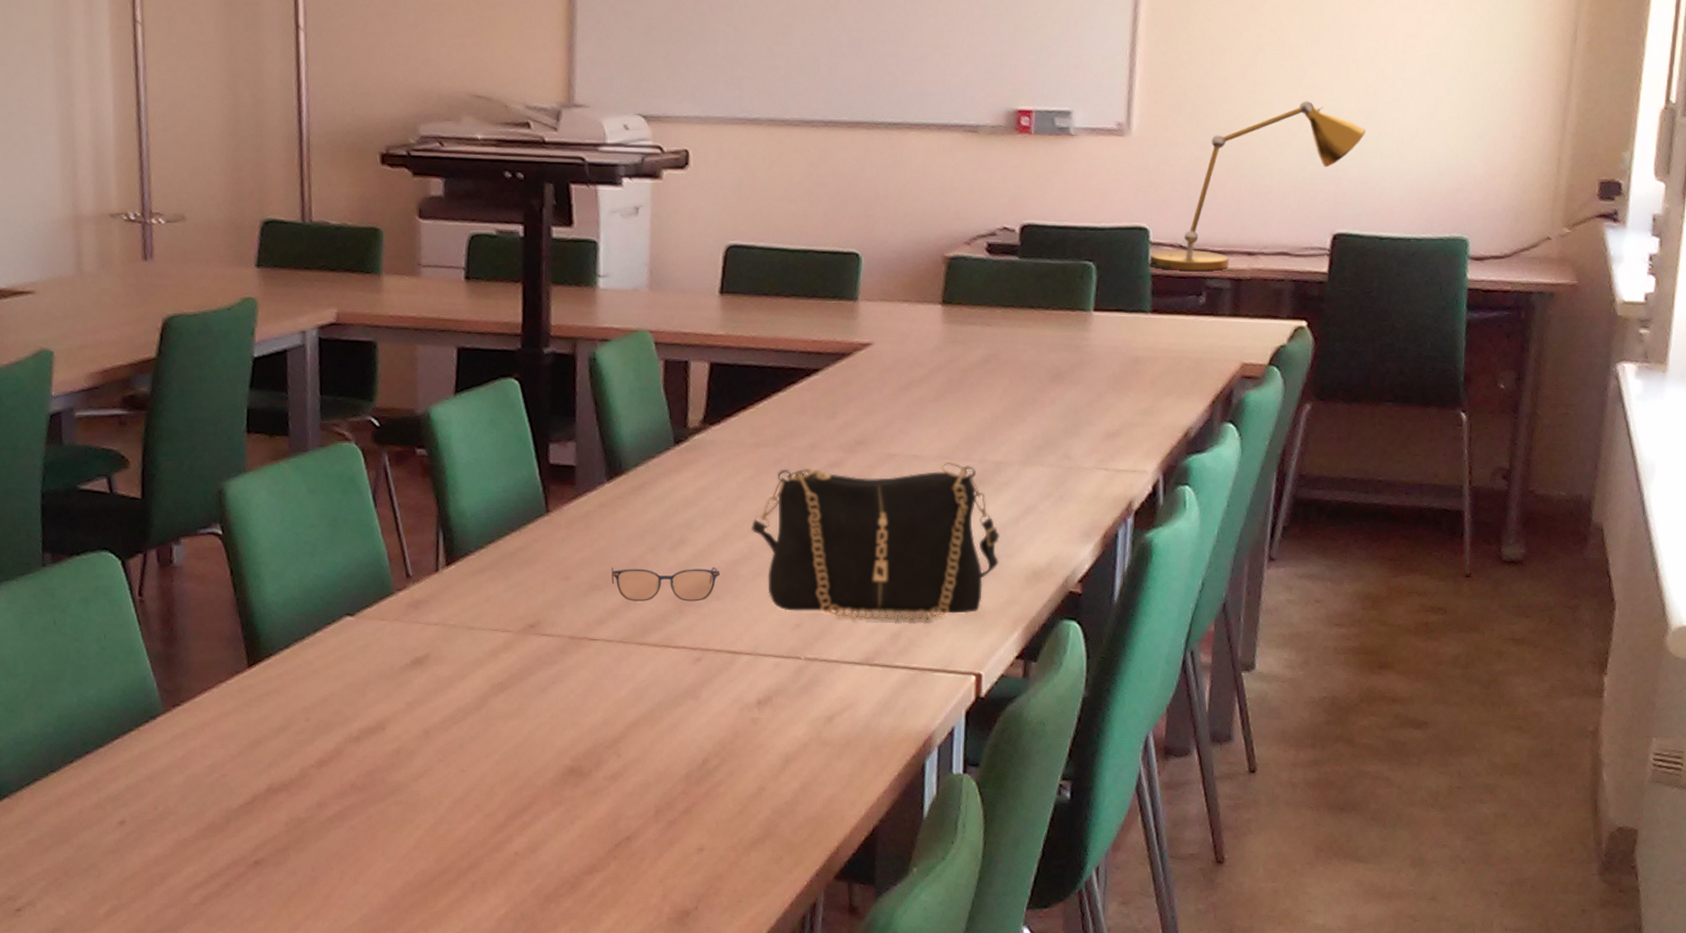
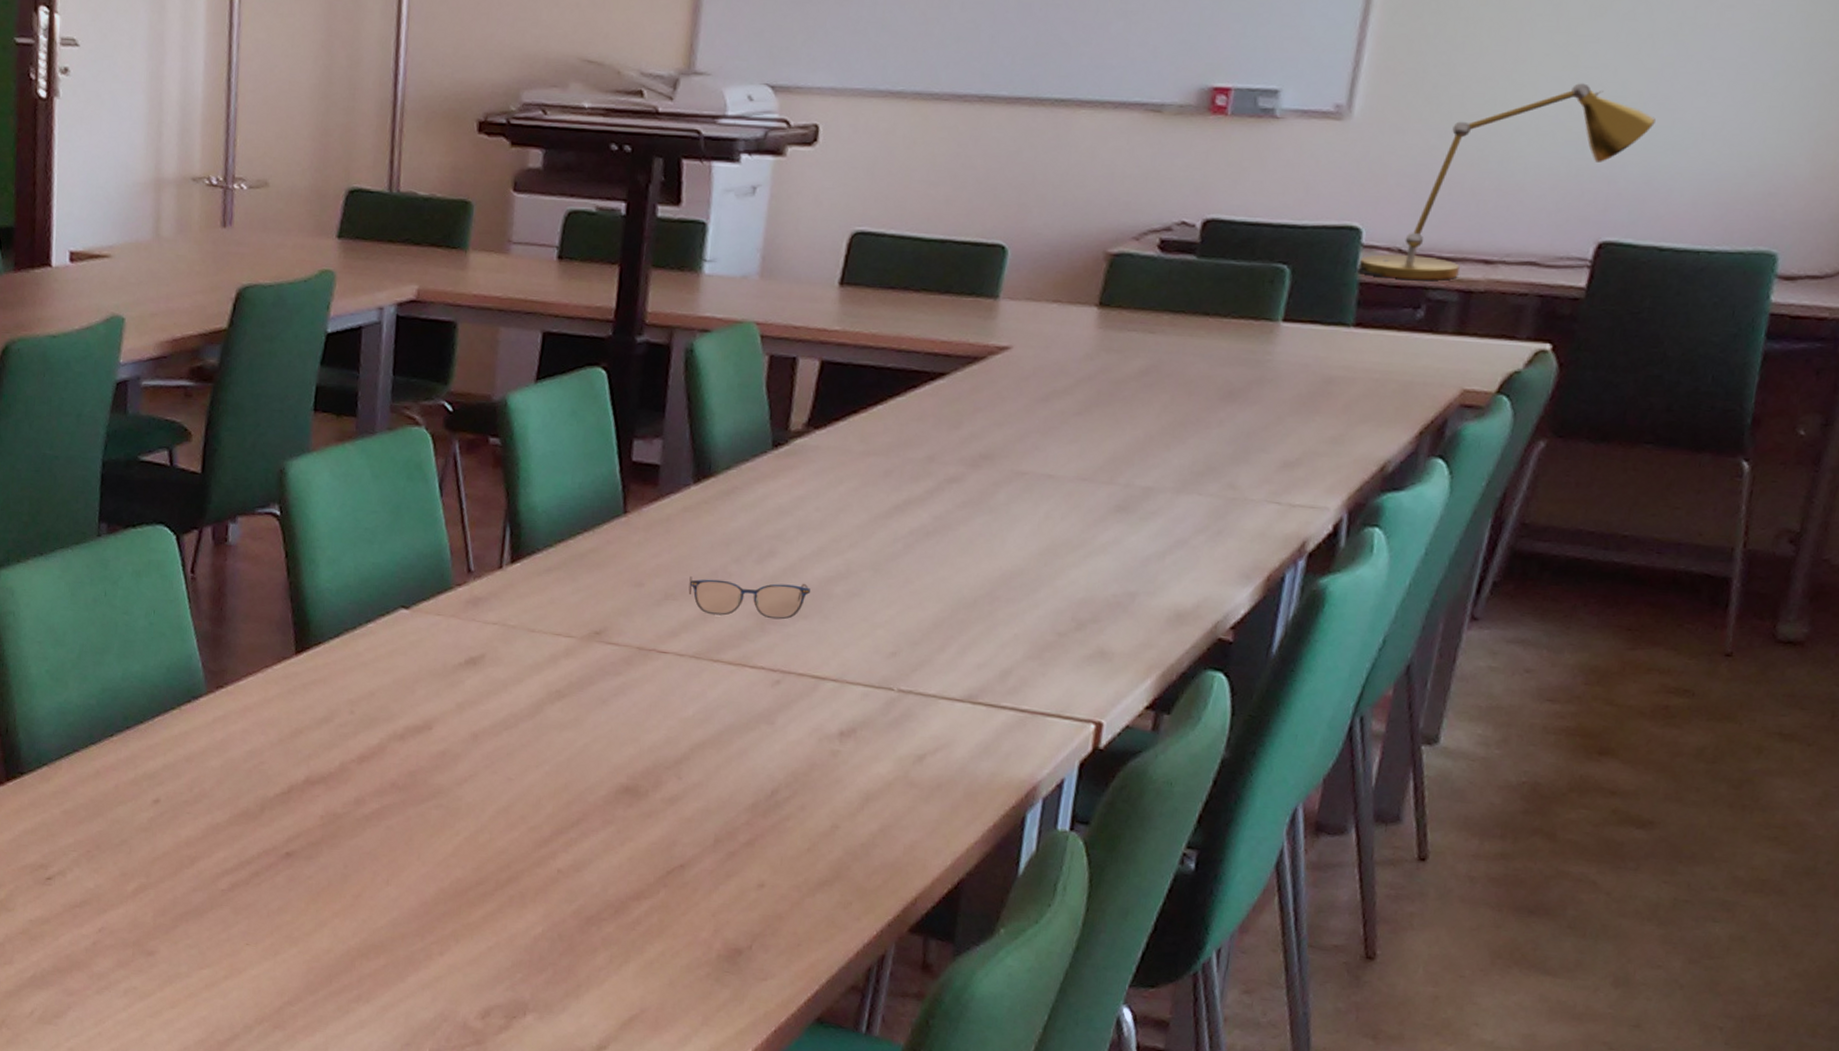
handbag: present [752,461,1001,622] -> none [851,481,1142,661]

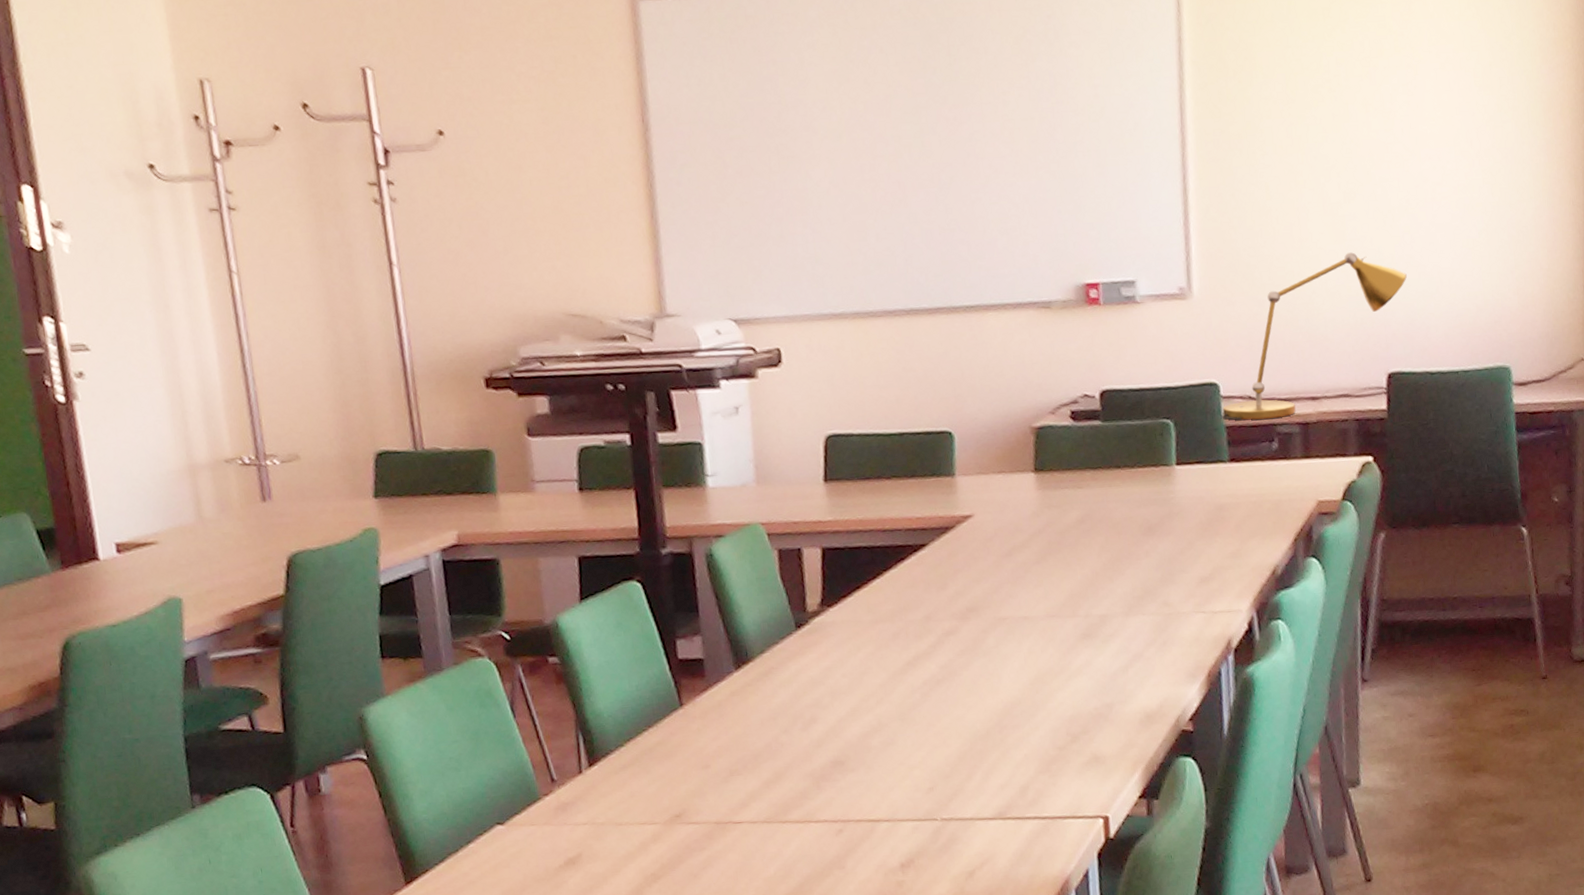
glasses: present [688,576,810,620] -> none [748,741,852,783]

